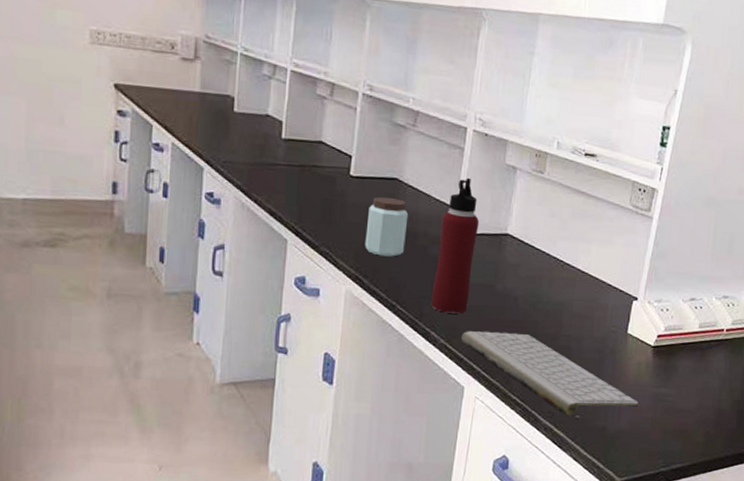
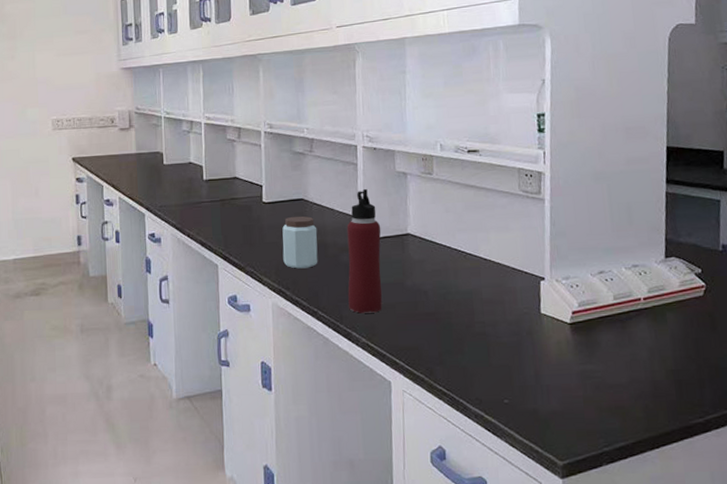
keyboard: present [461,331,638,416] -> none [381,324,566,401]

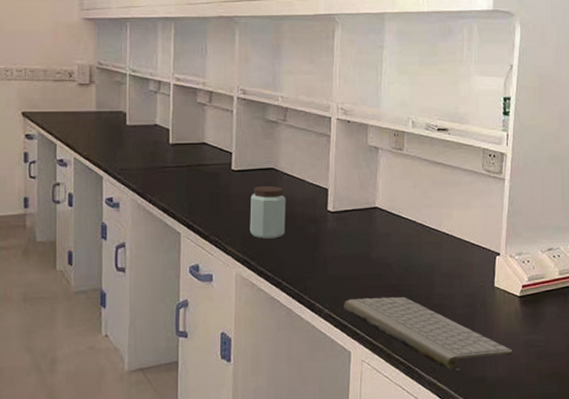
water bottle: present [346,188,383,313] -> none [313,161,350,285]
keyboard: none [381,324,566,401] -> present [344,296,512,370]

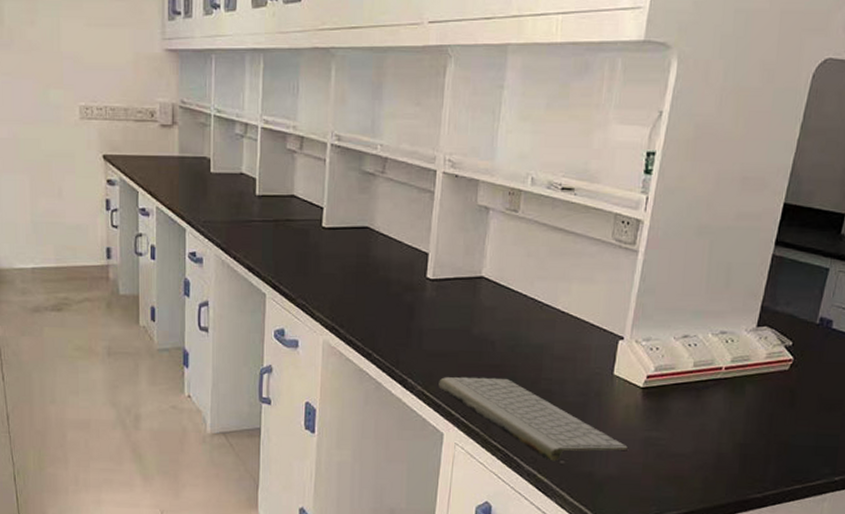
peanut butter: present [249,185,286,239] -> none [339,246,381,306]

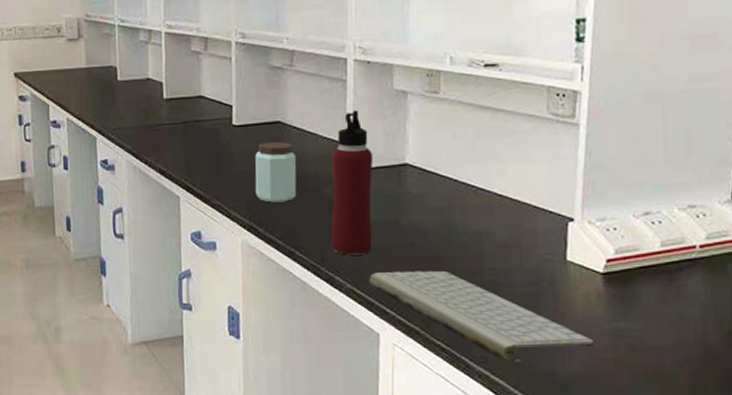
peanut butter: none [339,246,381,306] -> present [255,141,297,203]
water bottle: none [407,221,453,360] -> present [331,109,374,255]

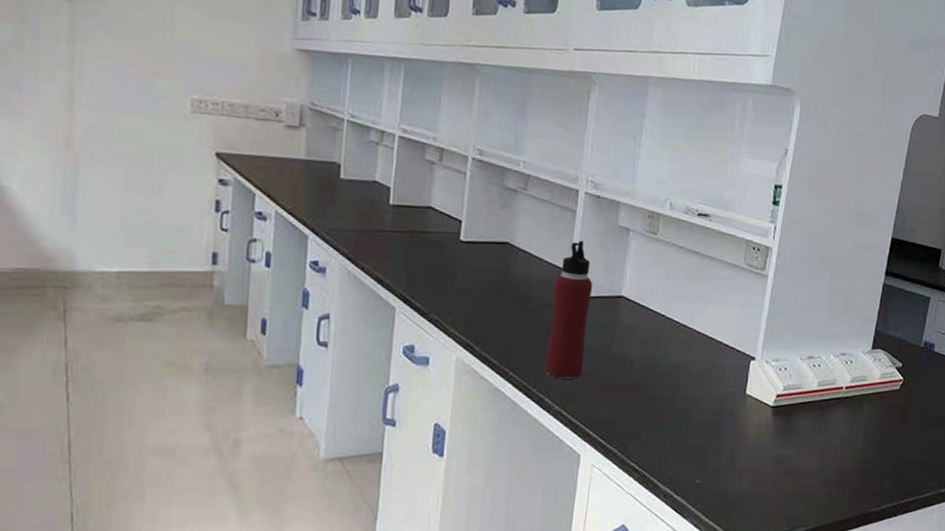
peanut butter: present [255,141,297,203] -> none [476,261,521,322]
keyboard: present [369,270,594,360] -> none [576,396,759,481]

